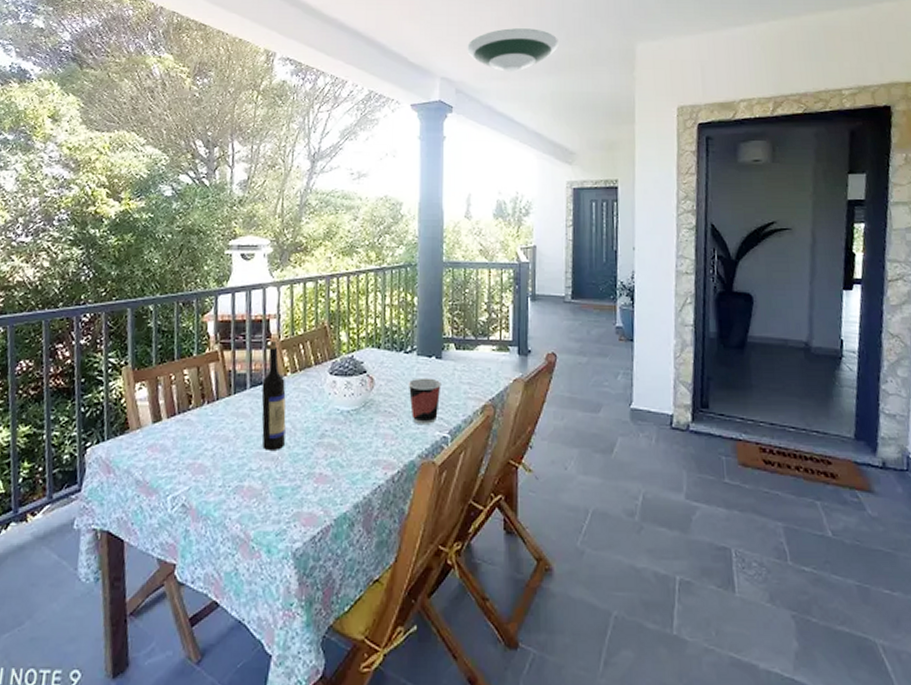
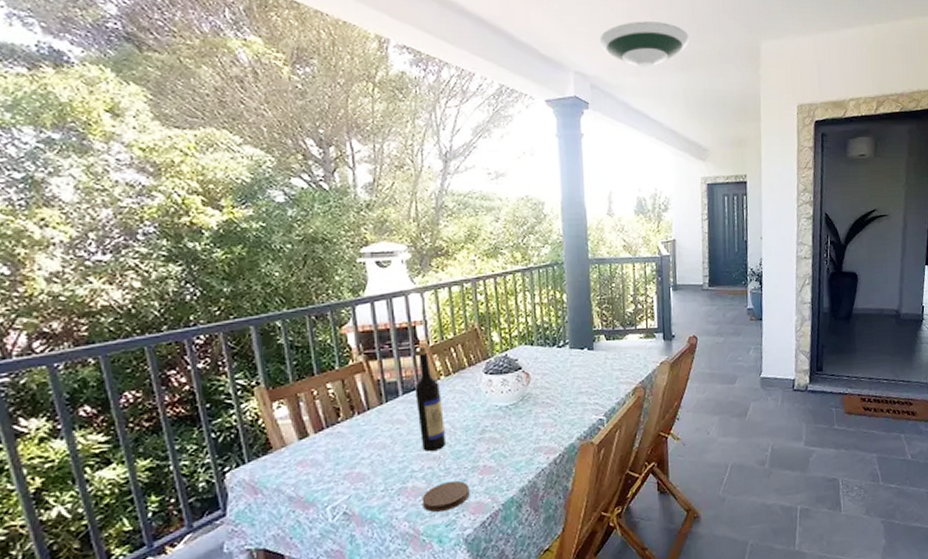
coaster: none [255,485,304,518] -> present [421,480,470,512]
cup: present [408,377,442,424] -> none [563,368,595,411]

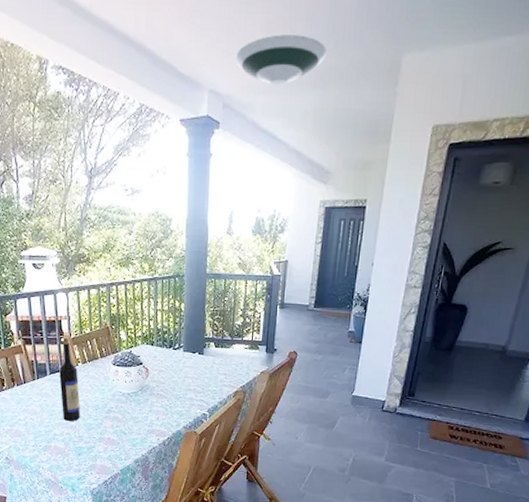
coaster: present [421,480,470,512] -> none [61,446,97,468]

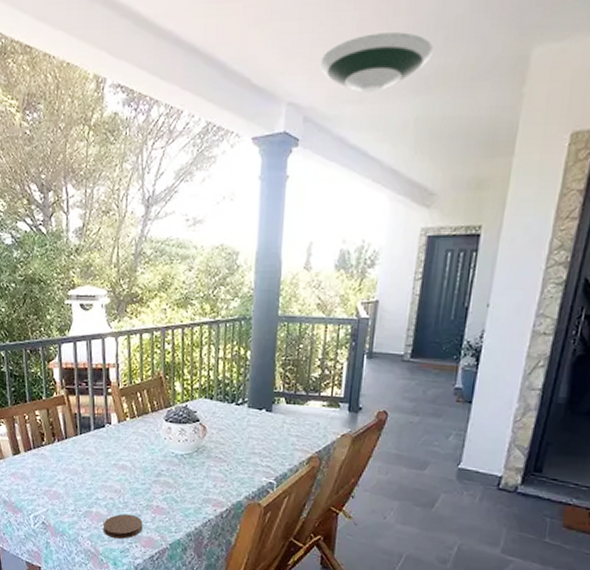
wine bottle: present [59,337,81,421] -> none [104,388,127,484]
coaster: none [61,446,97,468] -> present [103,513,143,539]

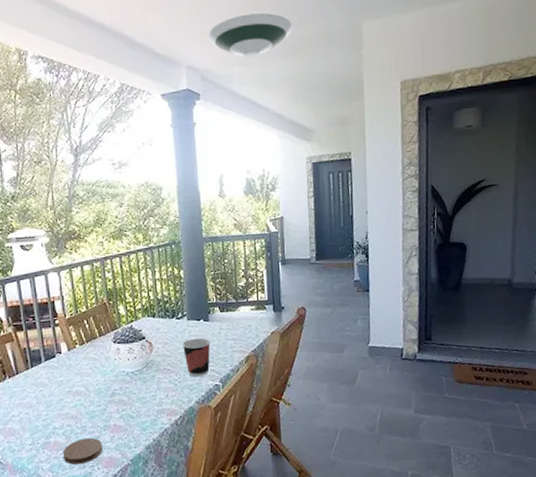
cup: none [238,428,270,471] -> present [182,337,211,377]

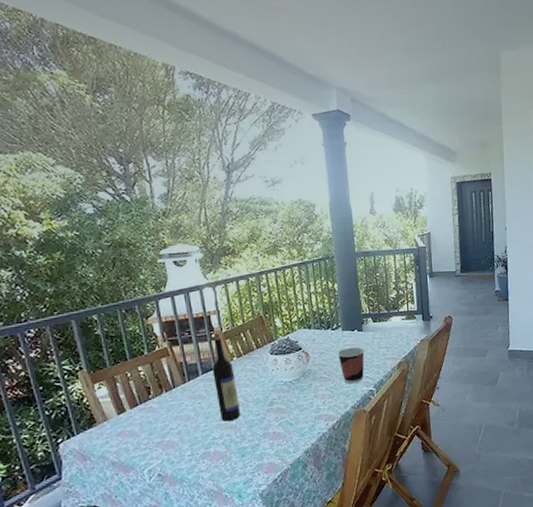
wine bottle: none [55,319,82,411] -> present [212,332,241,422]
coaster: present [62,437,103,465] -> none [222,445,263,472]
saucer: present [208,13,293,58] -> none [357,39,437,82]

